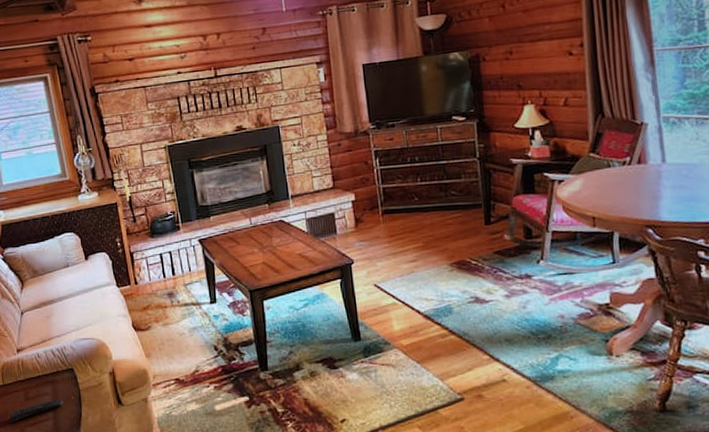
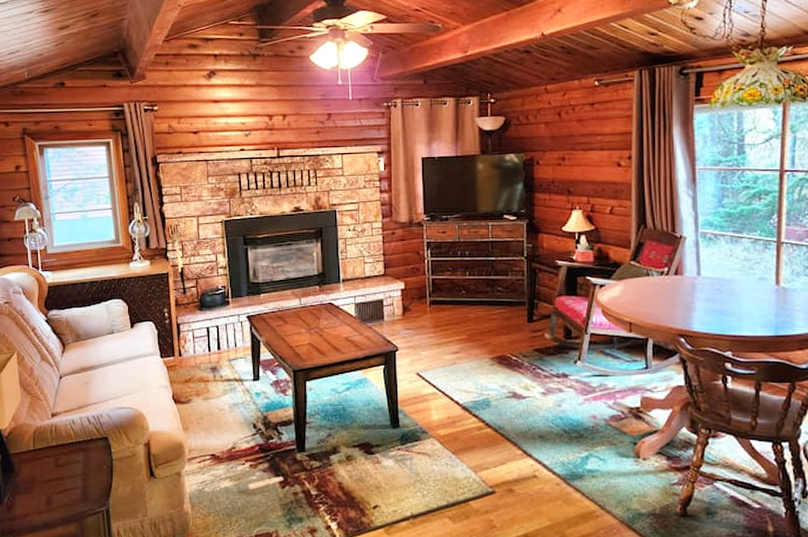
remote control: present [9,399,64,422] -> none [37,468,94,489]

